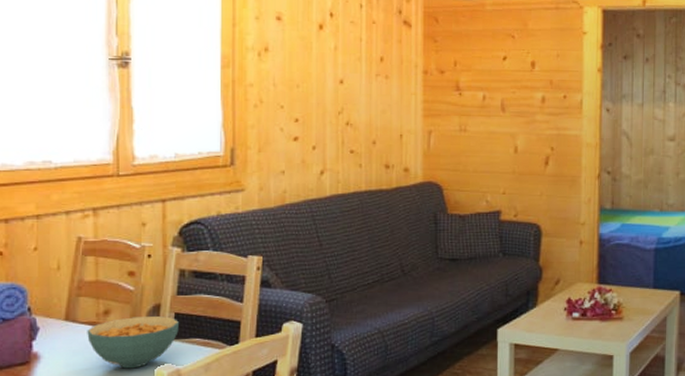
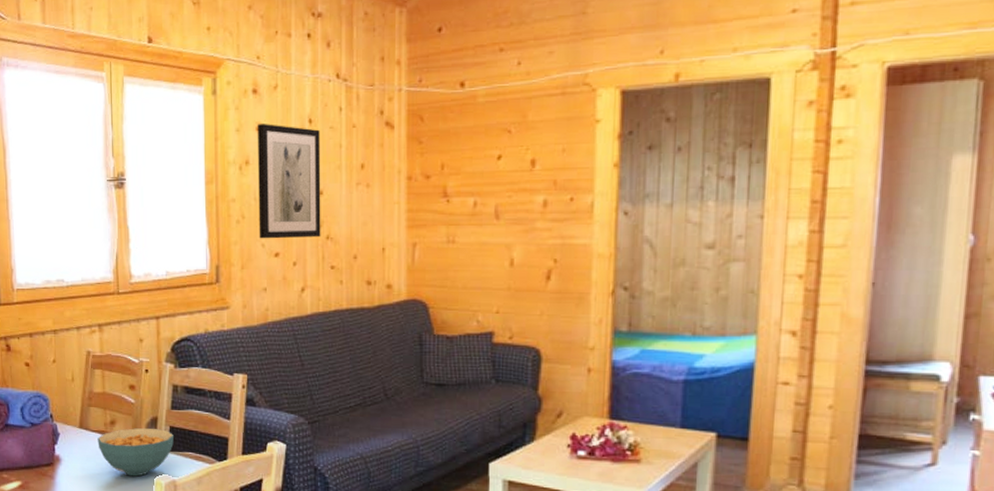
wall art: none [277,14,342,124] -> present [257,124,321,239]

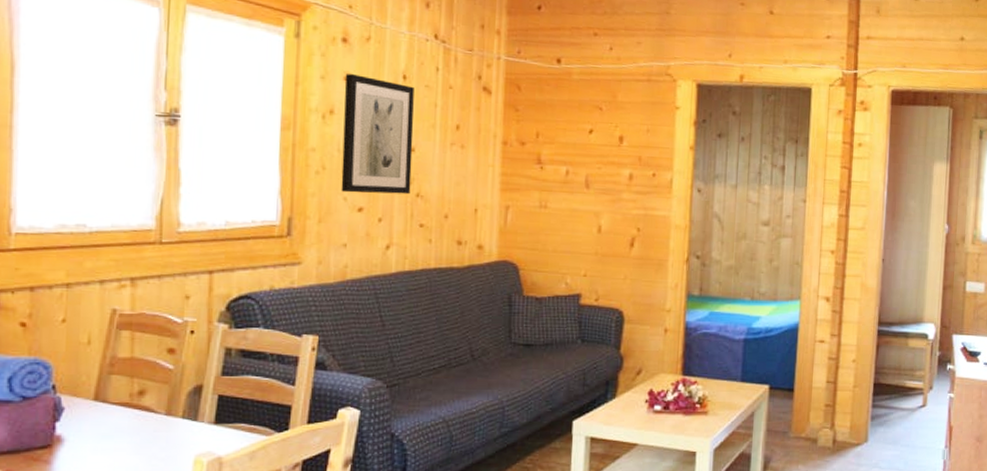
cereal bowl: present [97,428,175,477] -> none [118,398,224,455]

